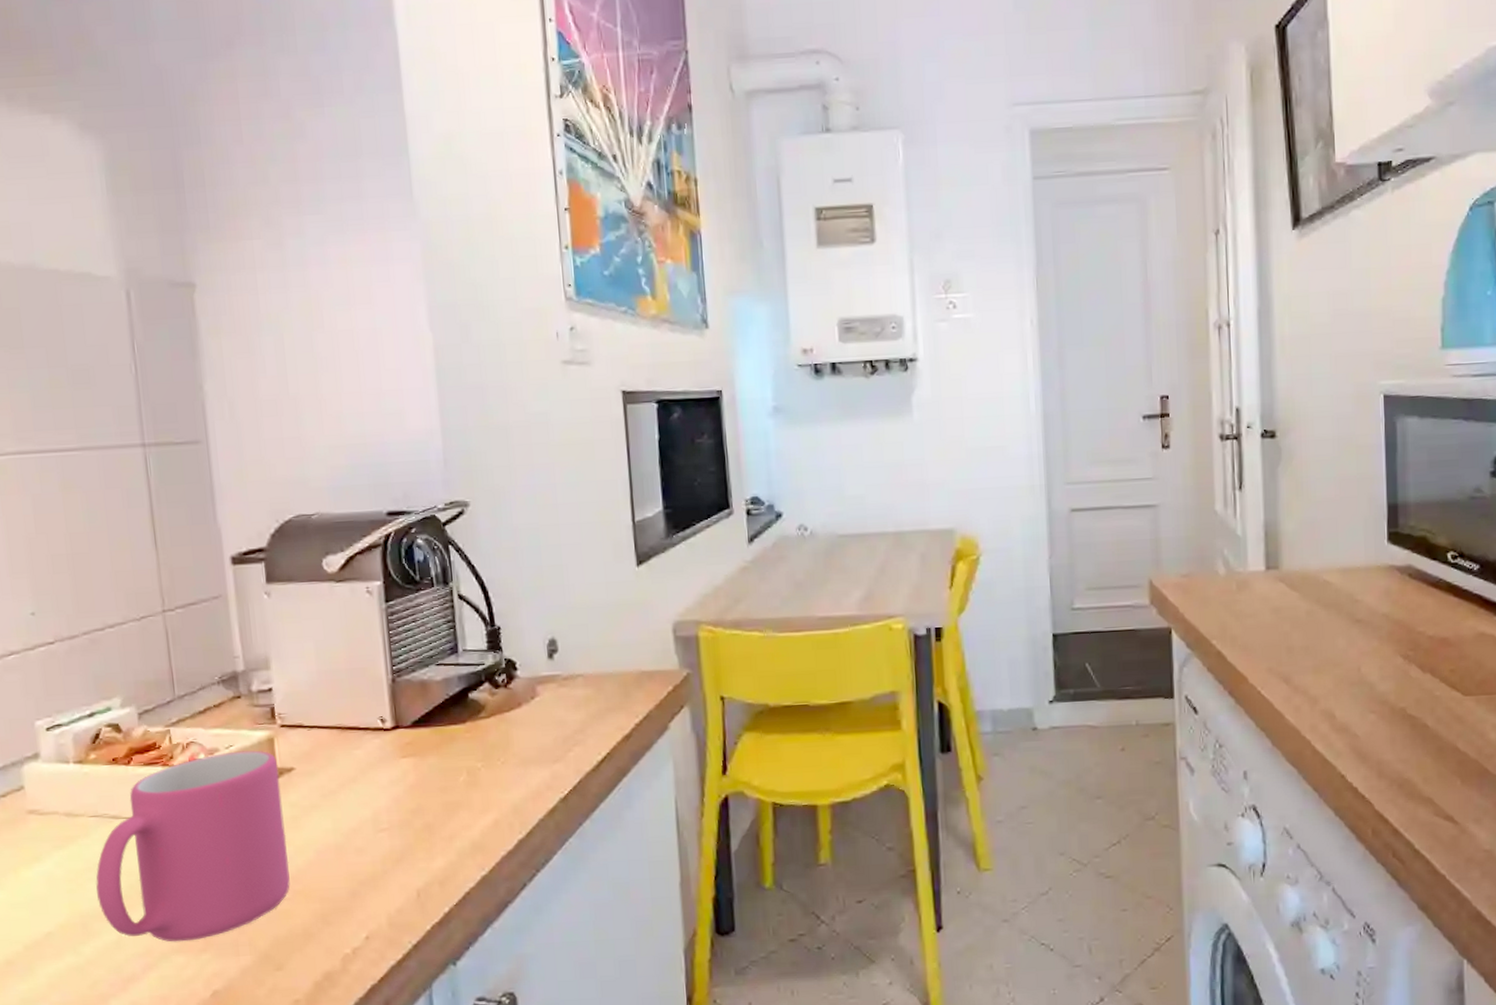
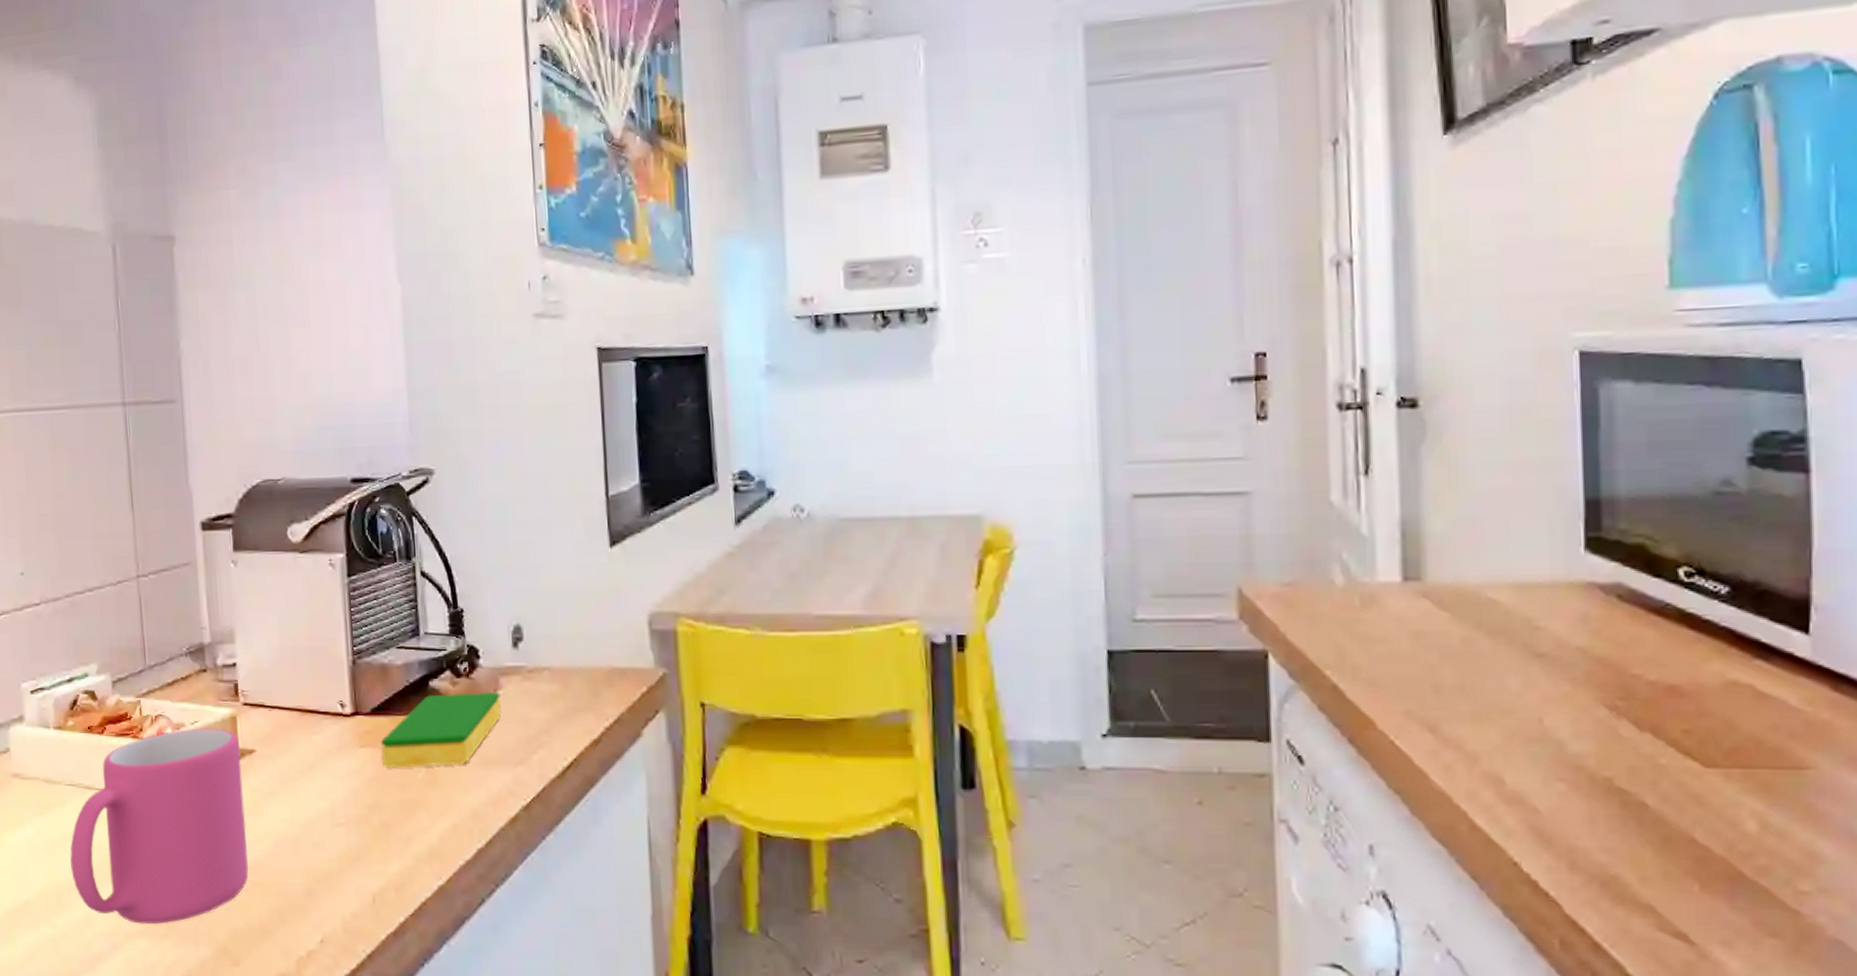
dish sponge: none [422,698,539,775] -> present [381,691,502,768]

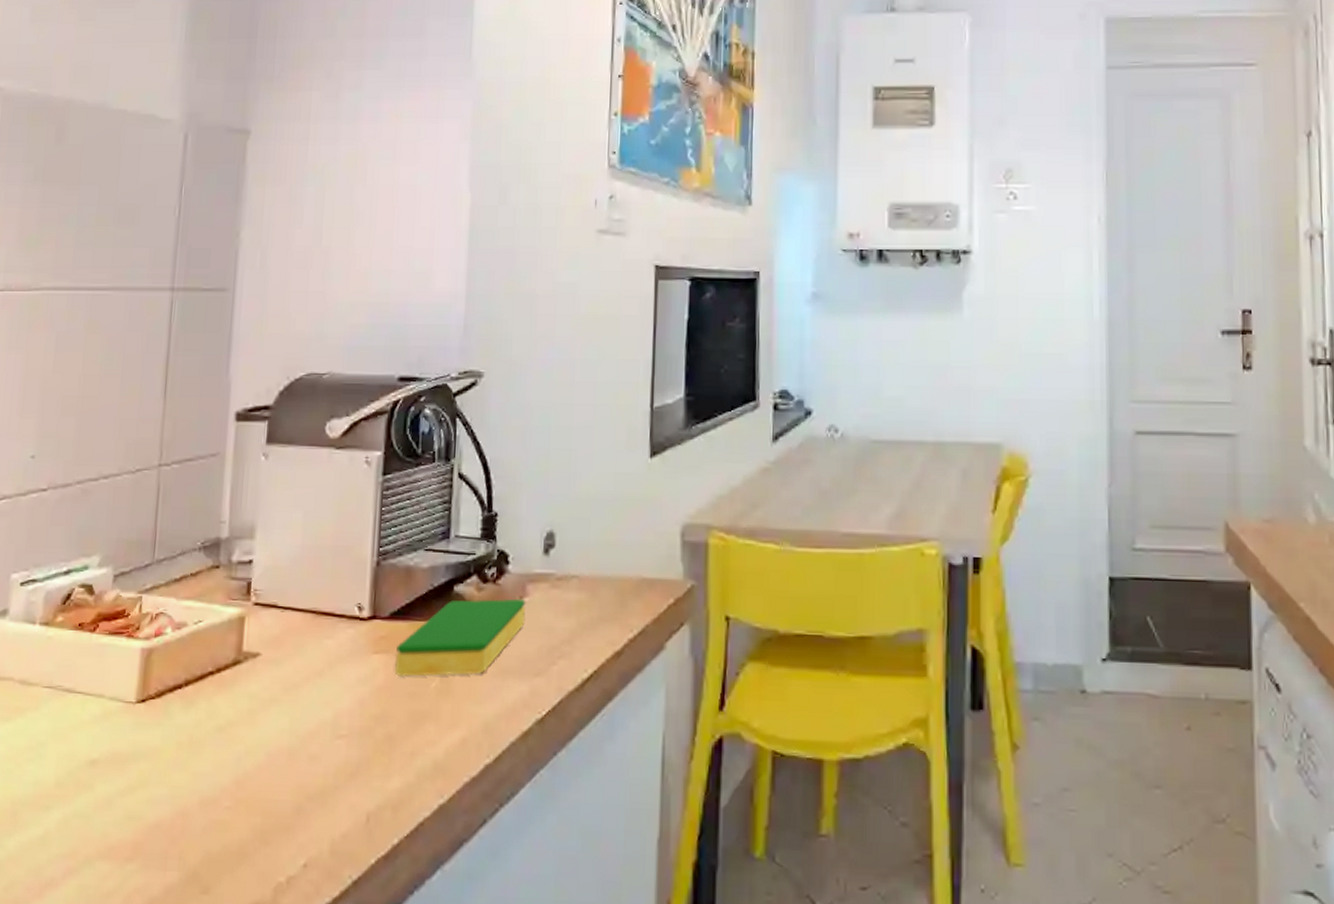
mug: present [70,728,249,925] -> none [33,628,244,846]

